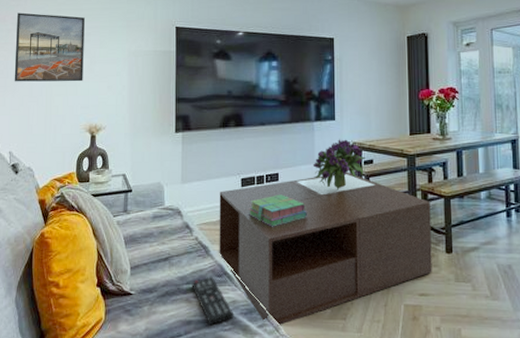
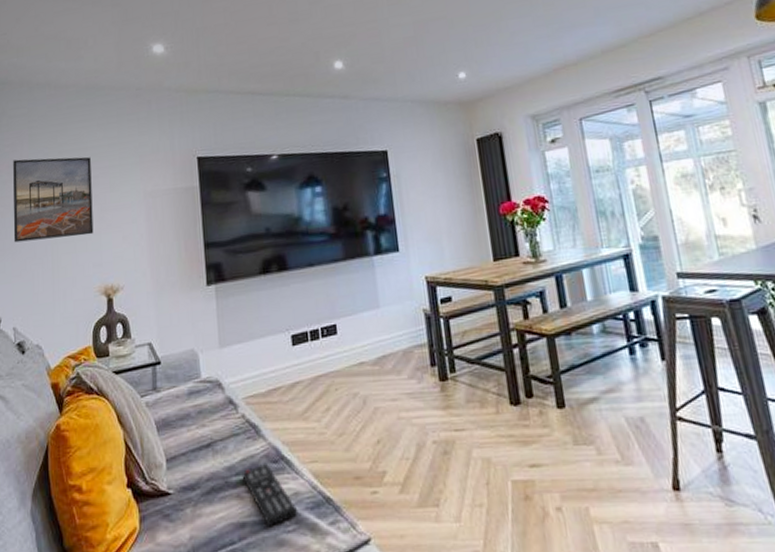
coffee table: present [219,172,432,326] -> none [266,314,543,522]
stack of books: present [249,194,307,227] -> none [304,351,377,394]
bouquet: present [312,139,366,191] -> none [377,274,443,340]

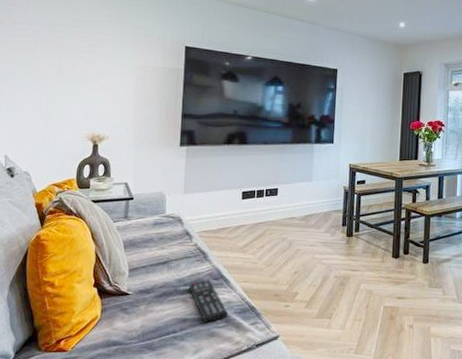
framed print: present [13,157,94,243] -> none [12,18,91,92]

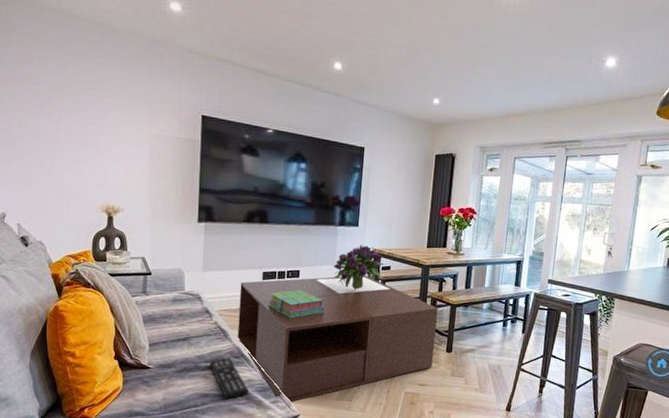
coffee table: none [217,190,413,324] -> present [237,275,438,403]
stack of books: none [248,207,302,237] -> present [268,290,324,318]
bouquet: none [310,161,359,206] -> present [333,245,384,291]

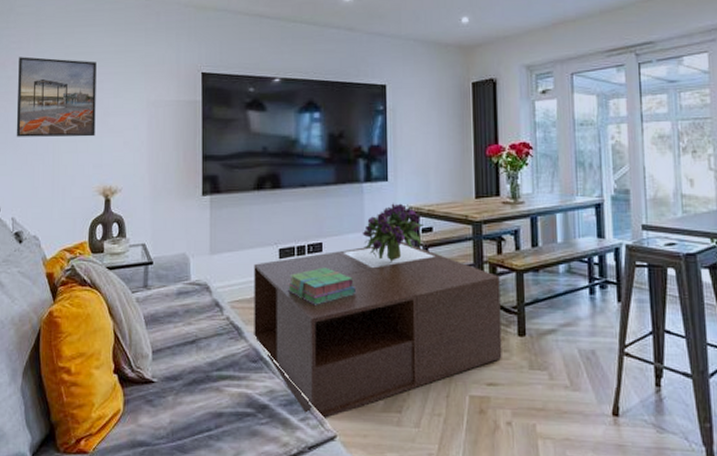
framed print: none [20,76,101,160] -> present [16,57,96,137]
remote control: present [209,357,249,400] -> none [222,361,271,419]

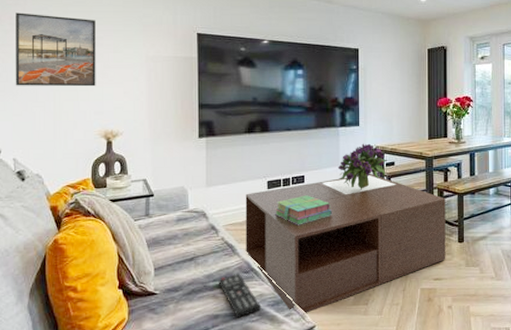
remote control: none [222,361,271,419] -> present [218,273,260,318]

